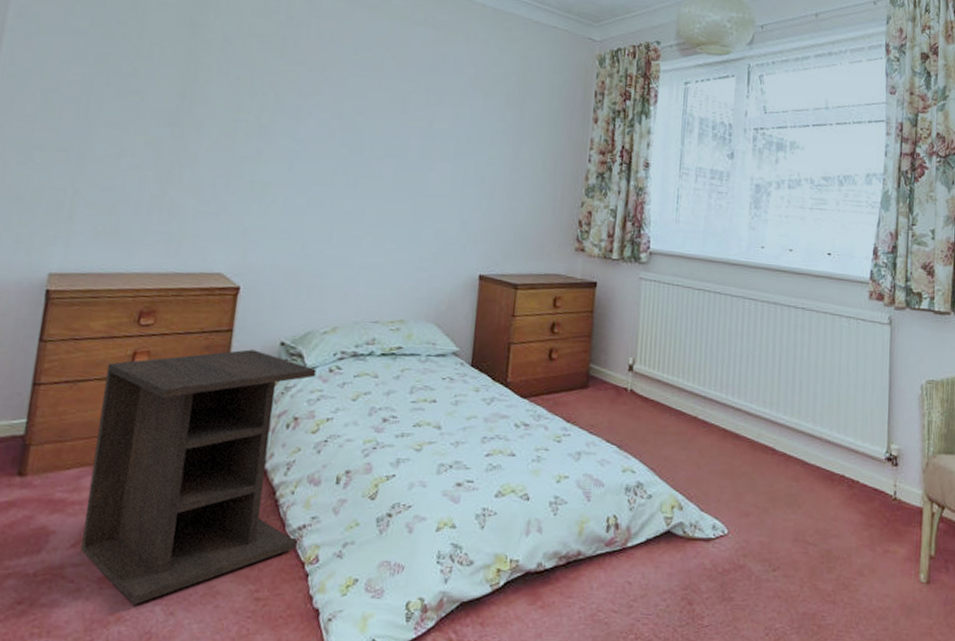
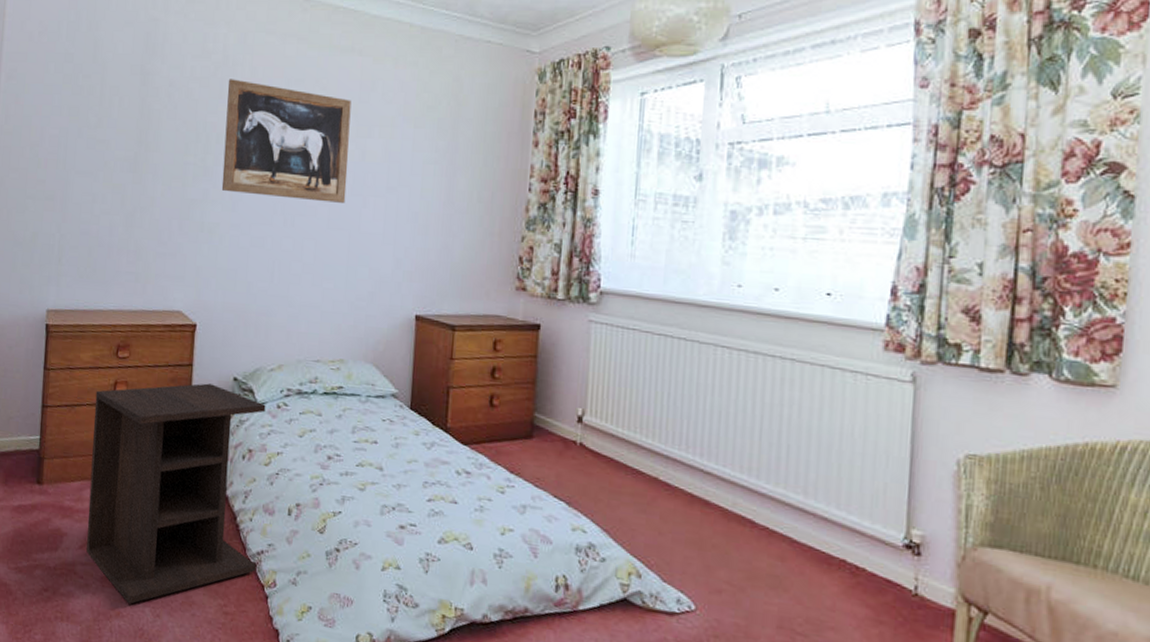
wall art: none [277,39,422,167] -> present [221,79,352,203]

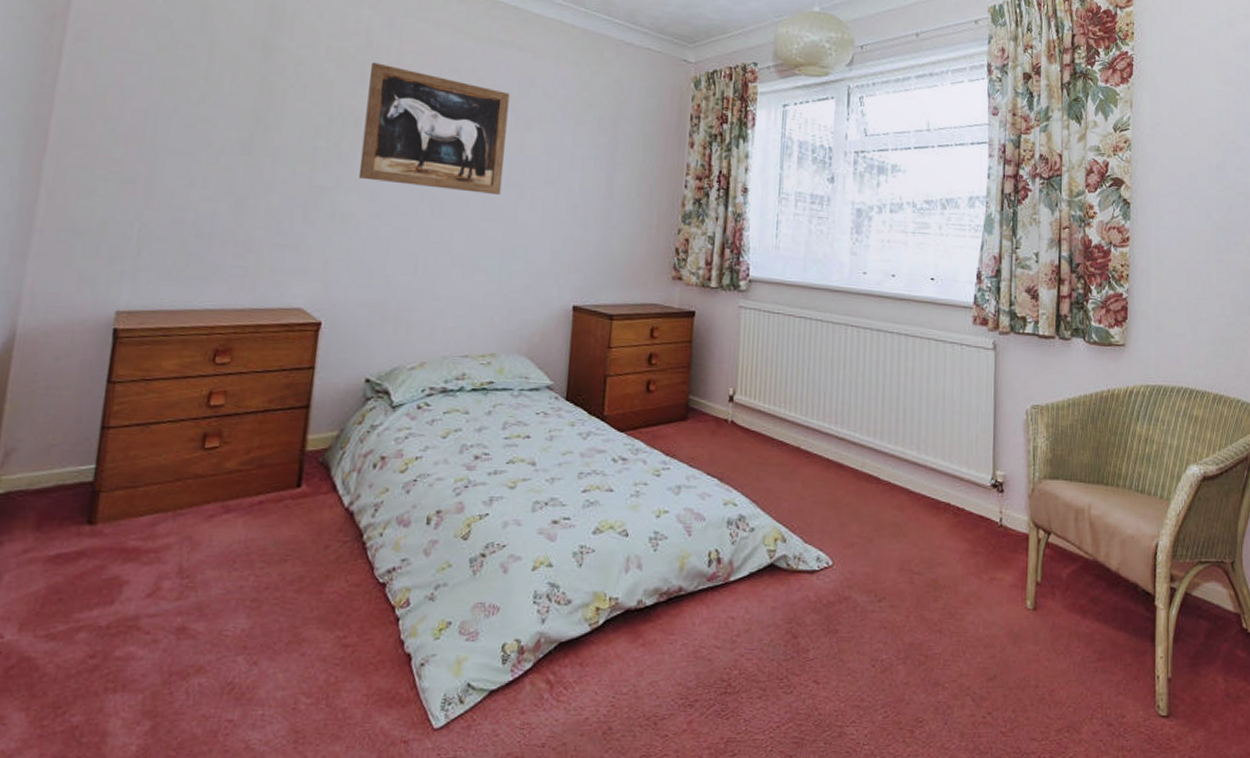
nightstand: present [86,383,266,604] -> none [157,387,404,655]

